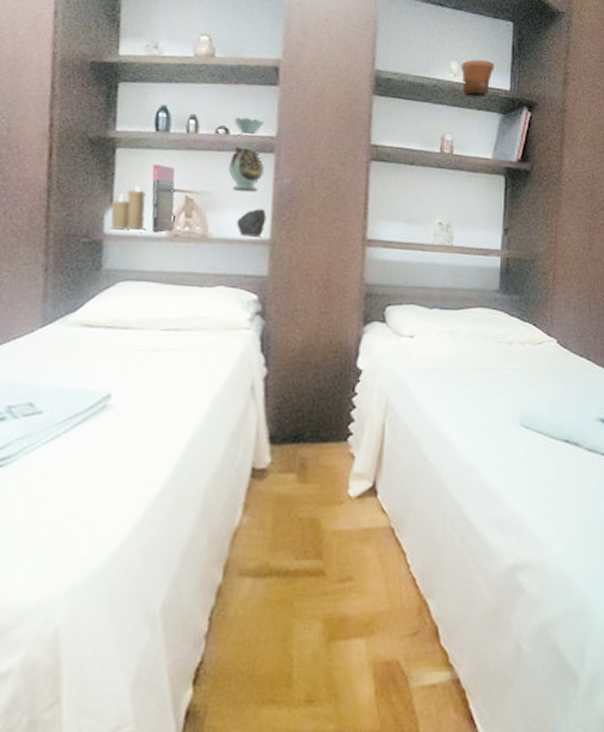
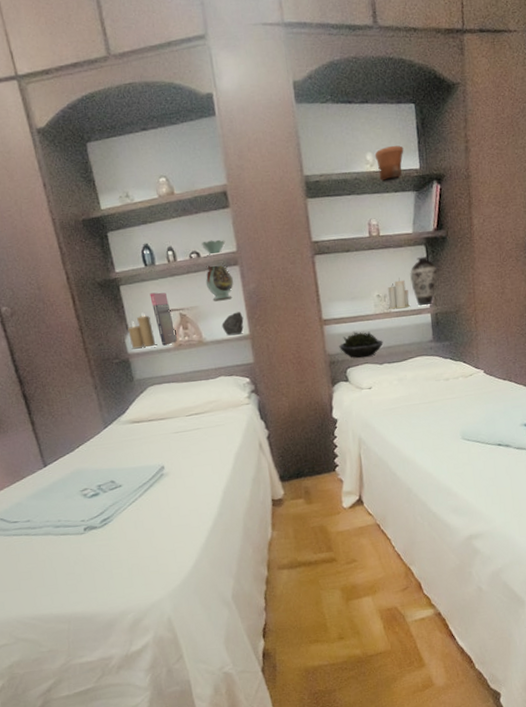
succulent plant: none [381,262,438,296] -> present [339,331,383,358]
candle: none [451,207,477,245] -> present [388,278,410,310]
decorative vase: none [482,188,515,247] -> present [410,256,437,306]

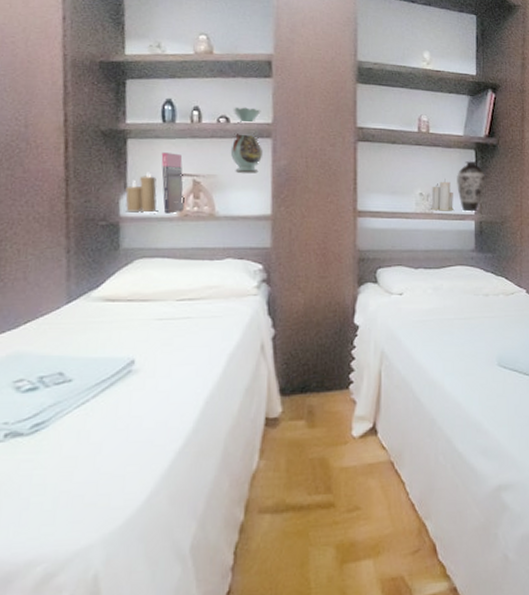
decorative stone: present [221,312,244,336] -> none [240,188,267,213]
succulent plant: present [339,331,383,358] -> none [372,229,421,258]
planter: present [374,145,404,183] -> none [432,49,462,83]

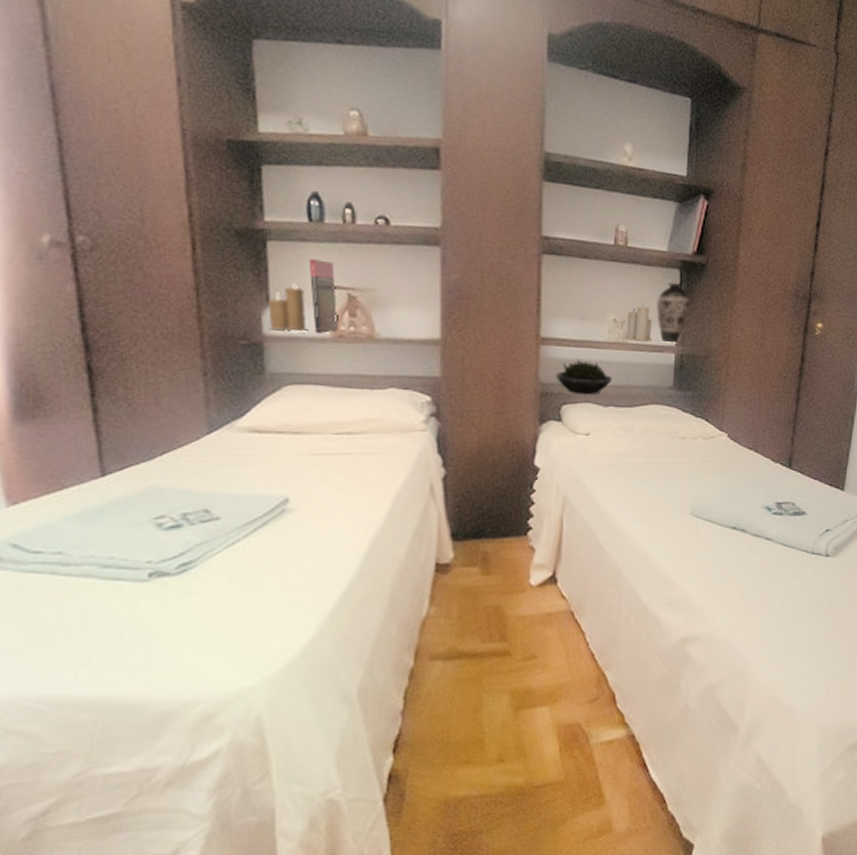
decorative vase: present [231,107,262,173] -> none [393,206,429,289]
succulent plant: none [372,229,421,258] -> present [556,360,612,394]

